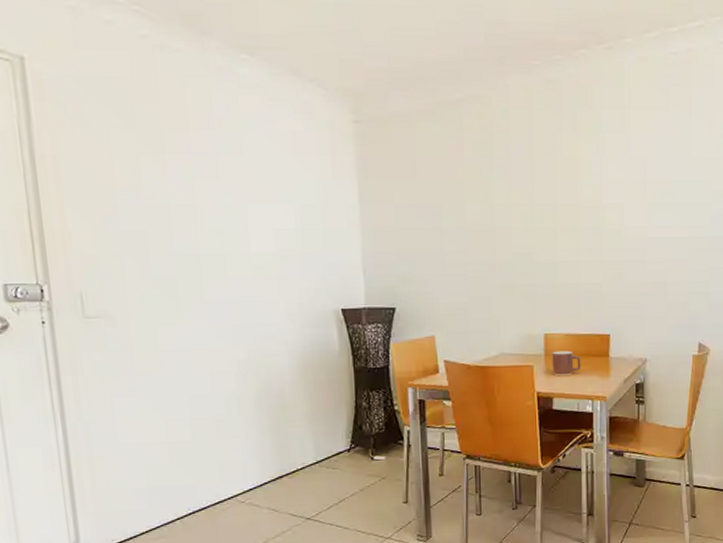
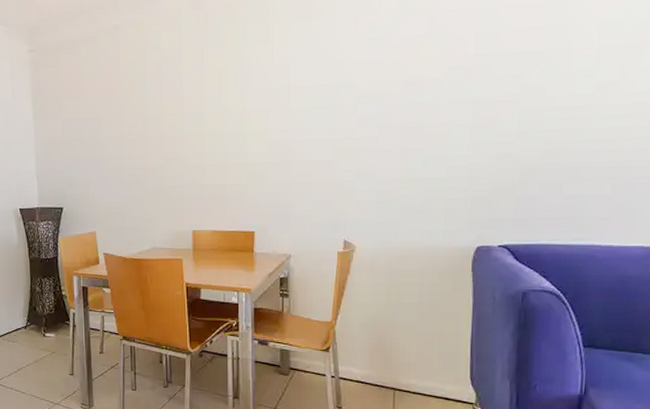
mug: present [552,351,581,377] -> none [200,246,227,270]

